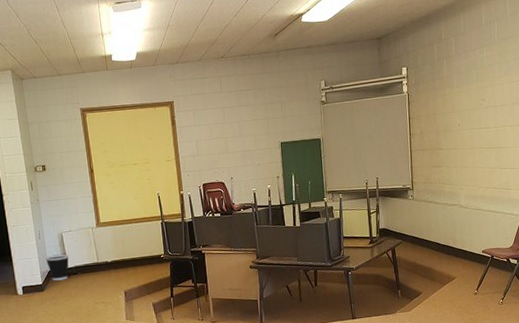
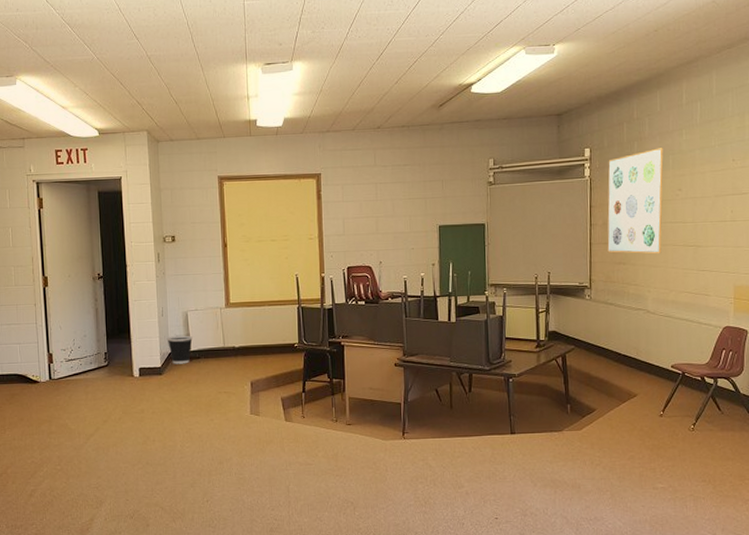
wall art: none [422,64,470,158] -> present [607,148,664,254]

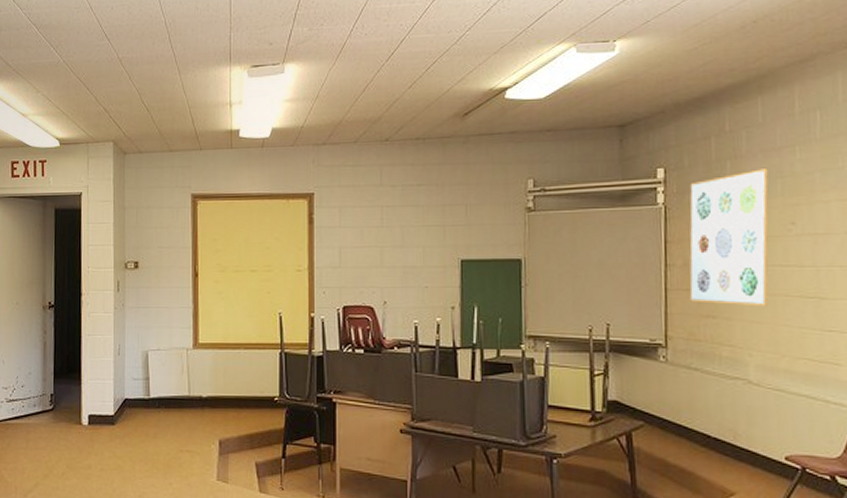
wastebasket: present [166,335,193,364] -> none [122,379,153,414]

